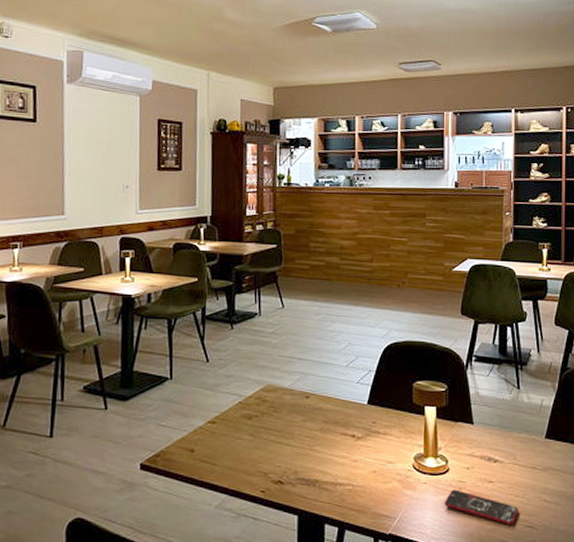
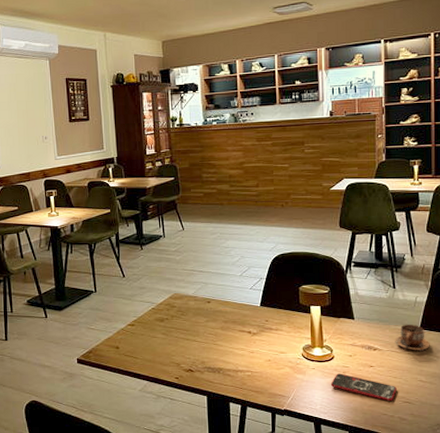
cup: none [518,433,556,466] -> present [395,325,430,352]

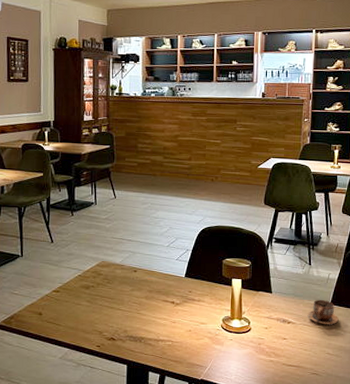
smartphone: present [330,373,397,401] -> none [246,345,306,372]

